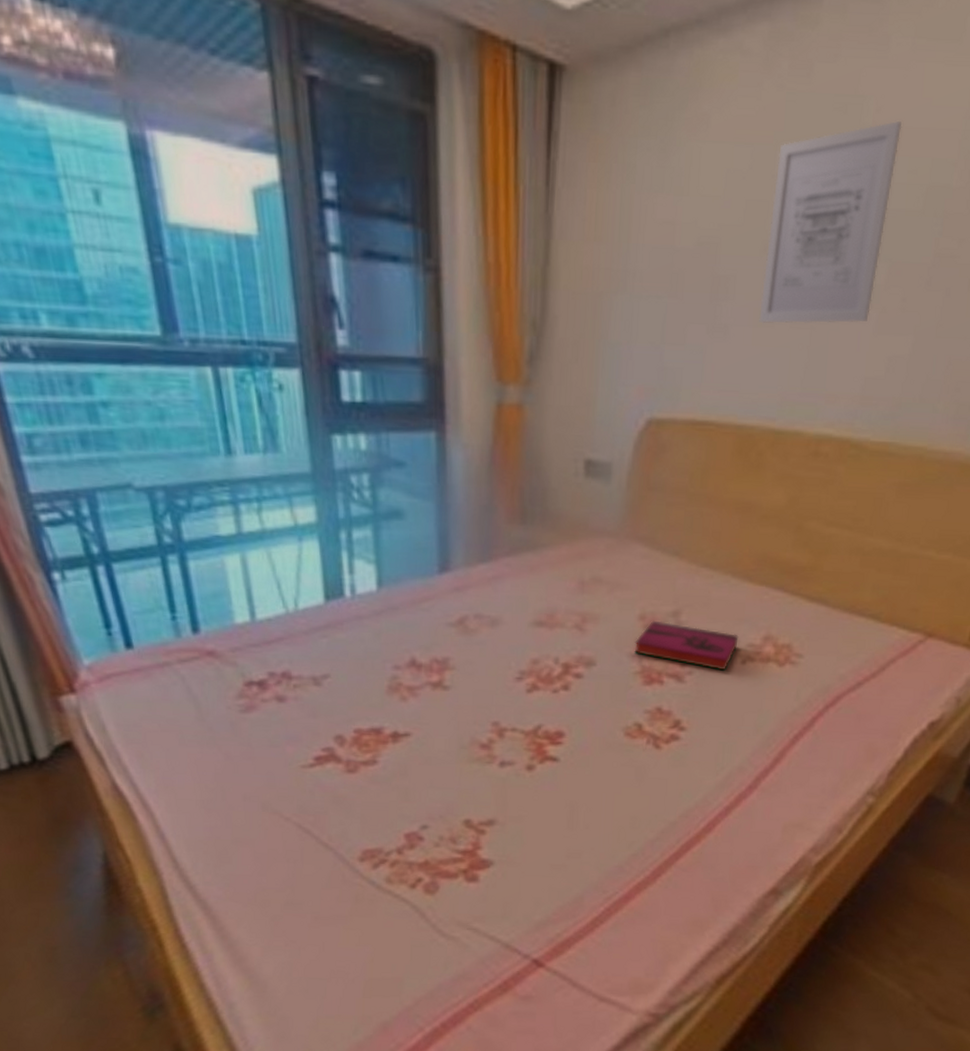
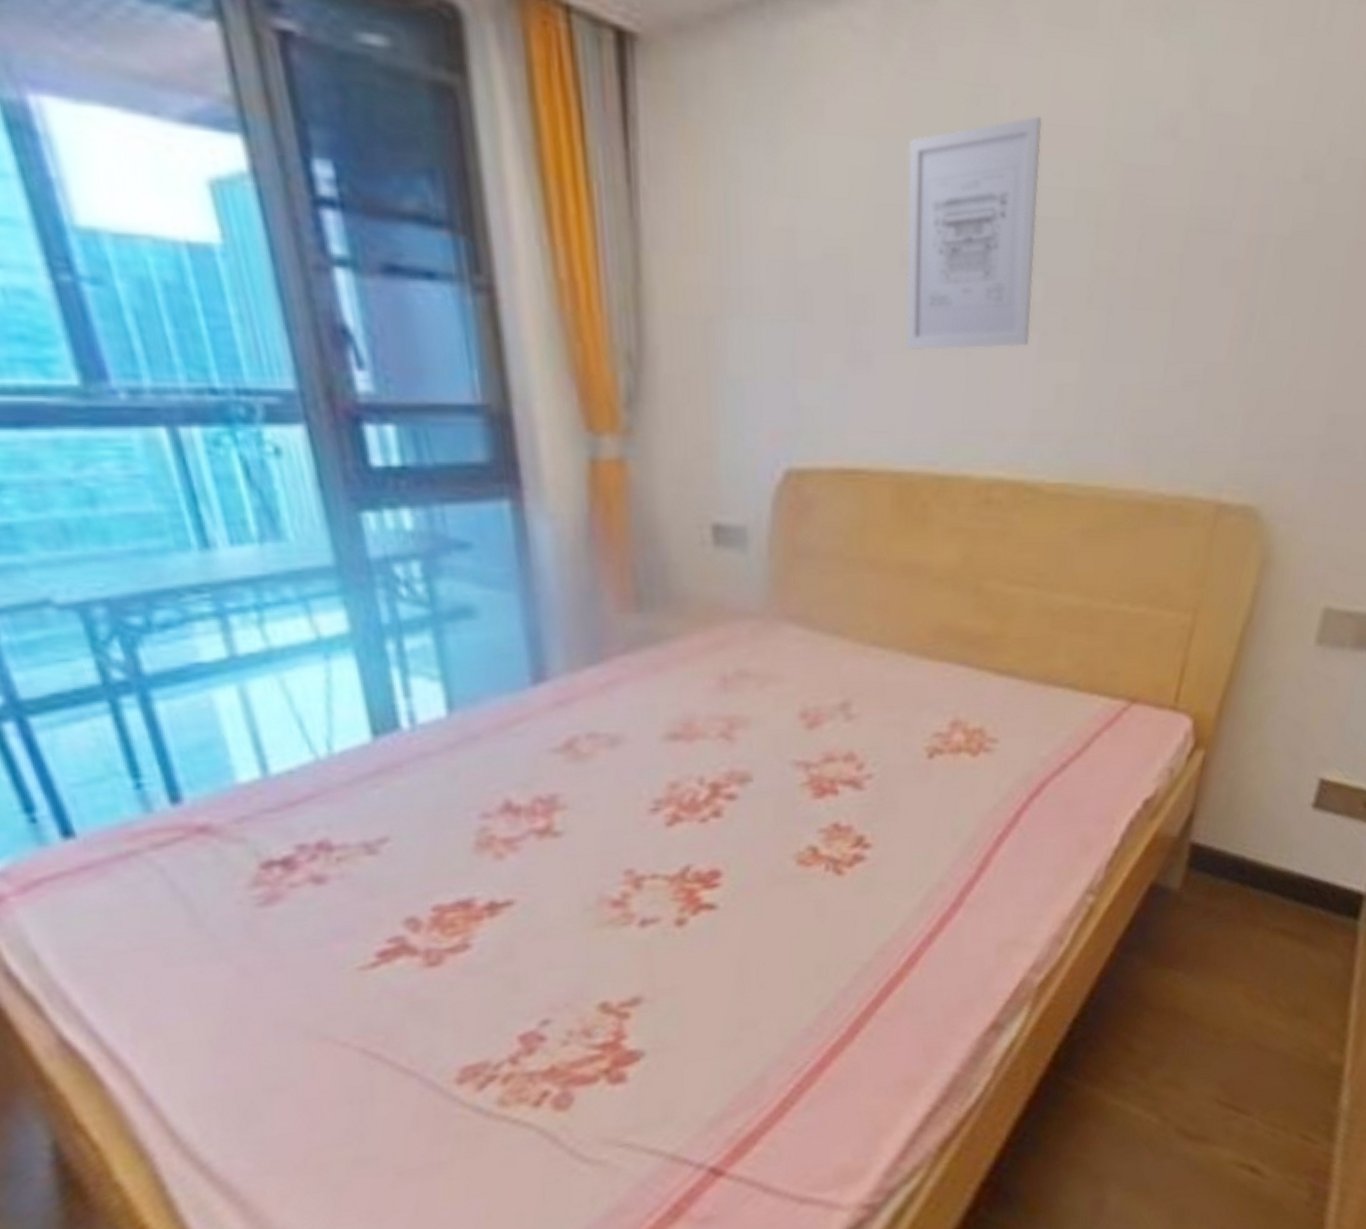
hardback book: present [634,620,739,671] -> none [798,716,922,769]

